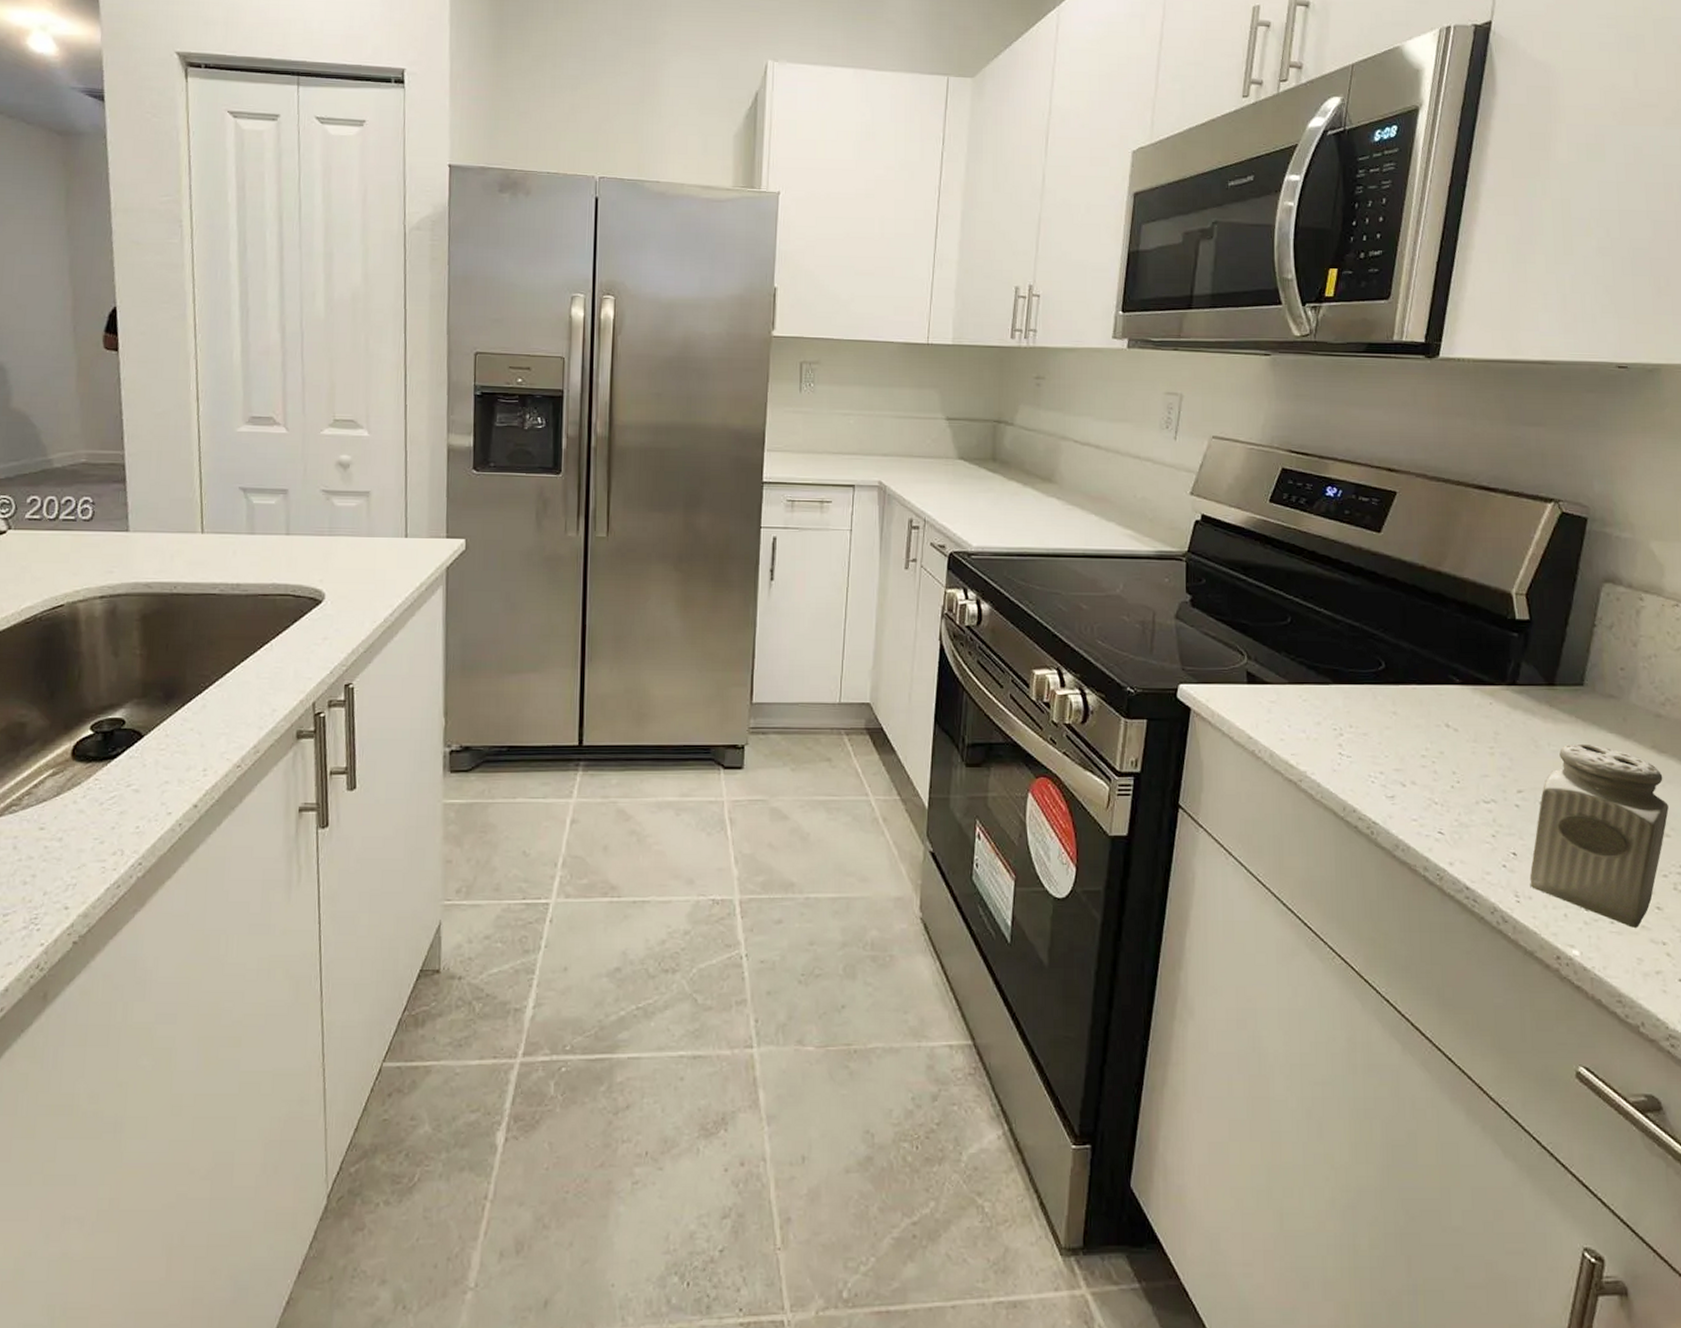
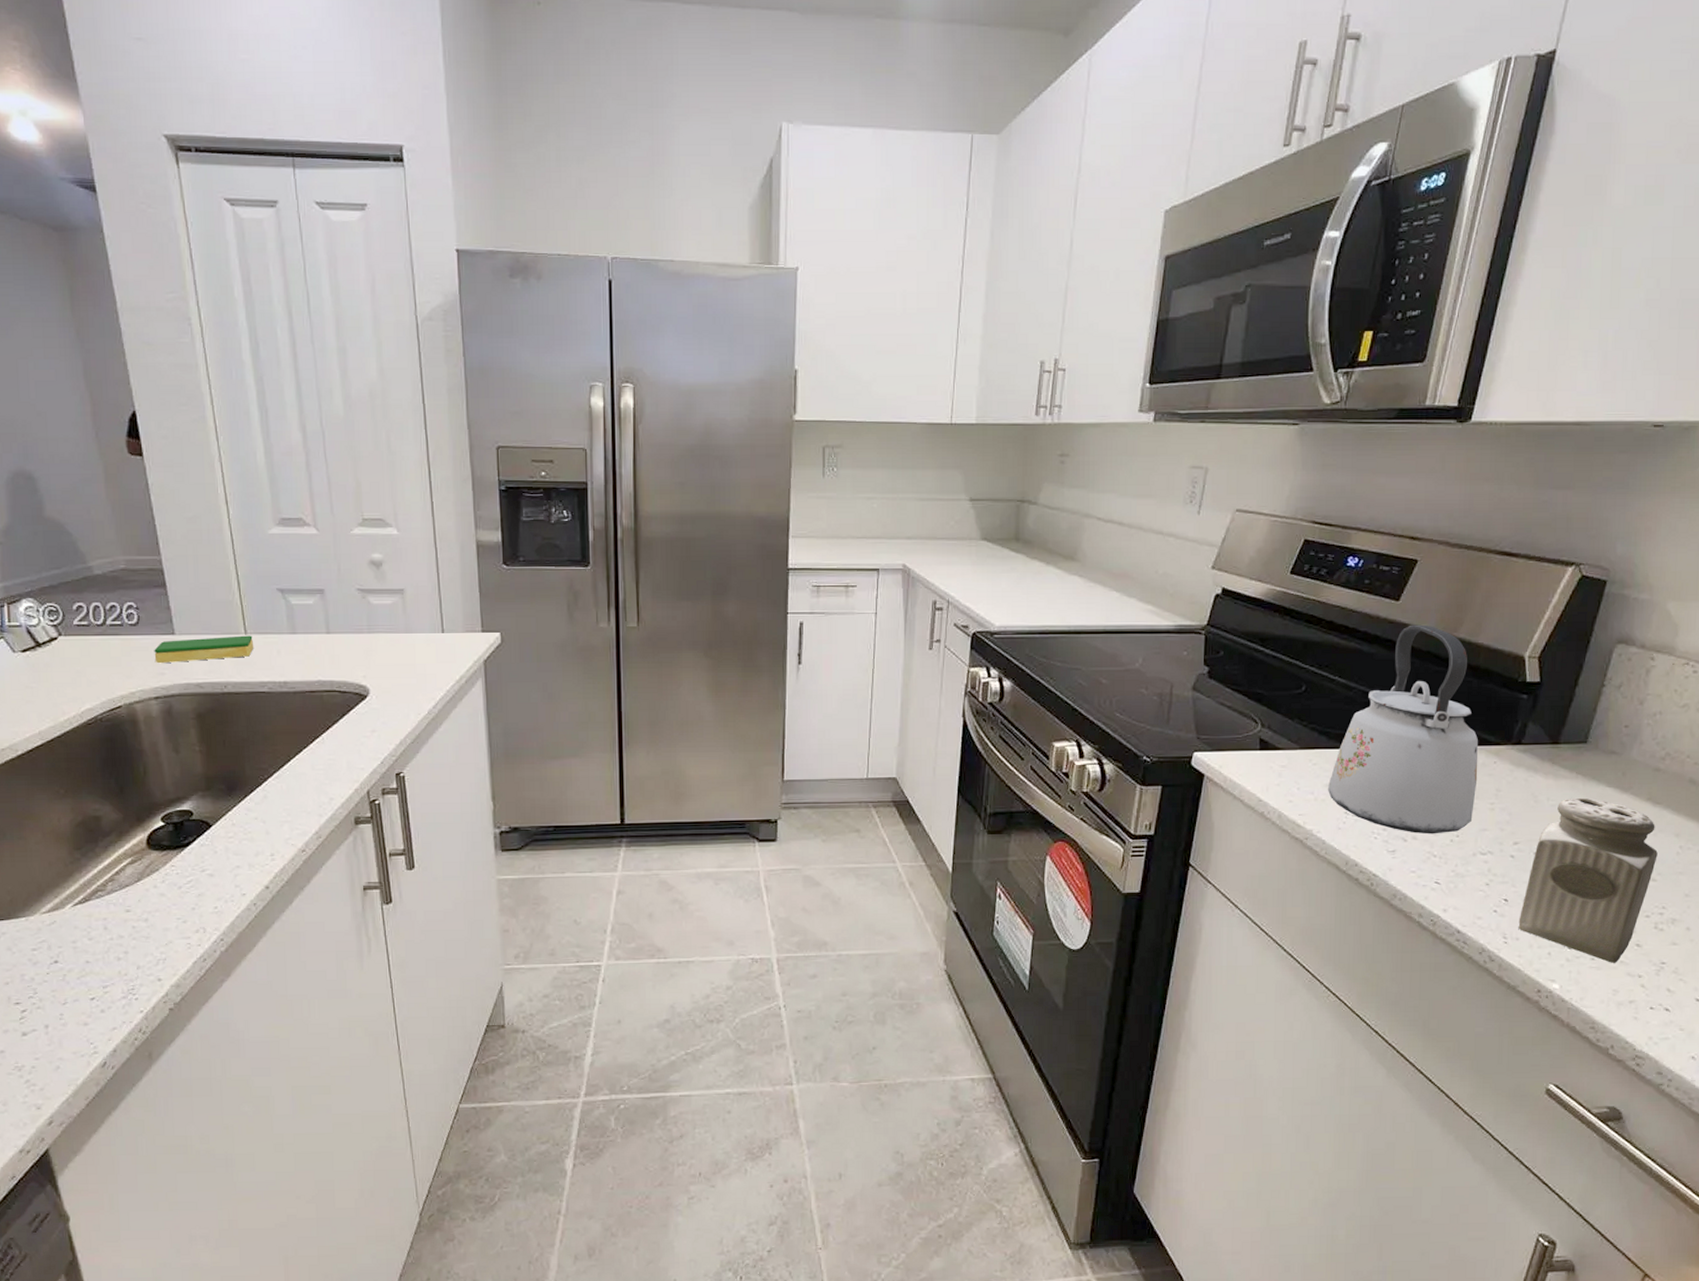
dish sponge: none [105,534,210,562] -> present [154,635,254,664]
kettle: none [1319,557,1474,780] -> present [1327,624,1478,834]

